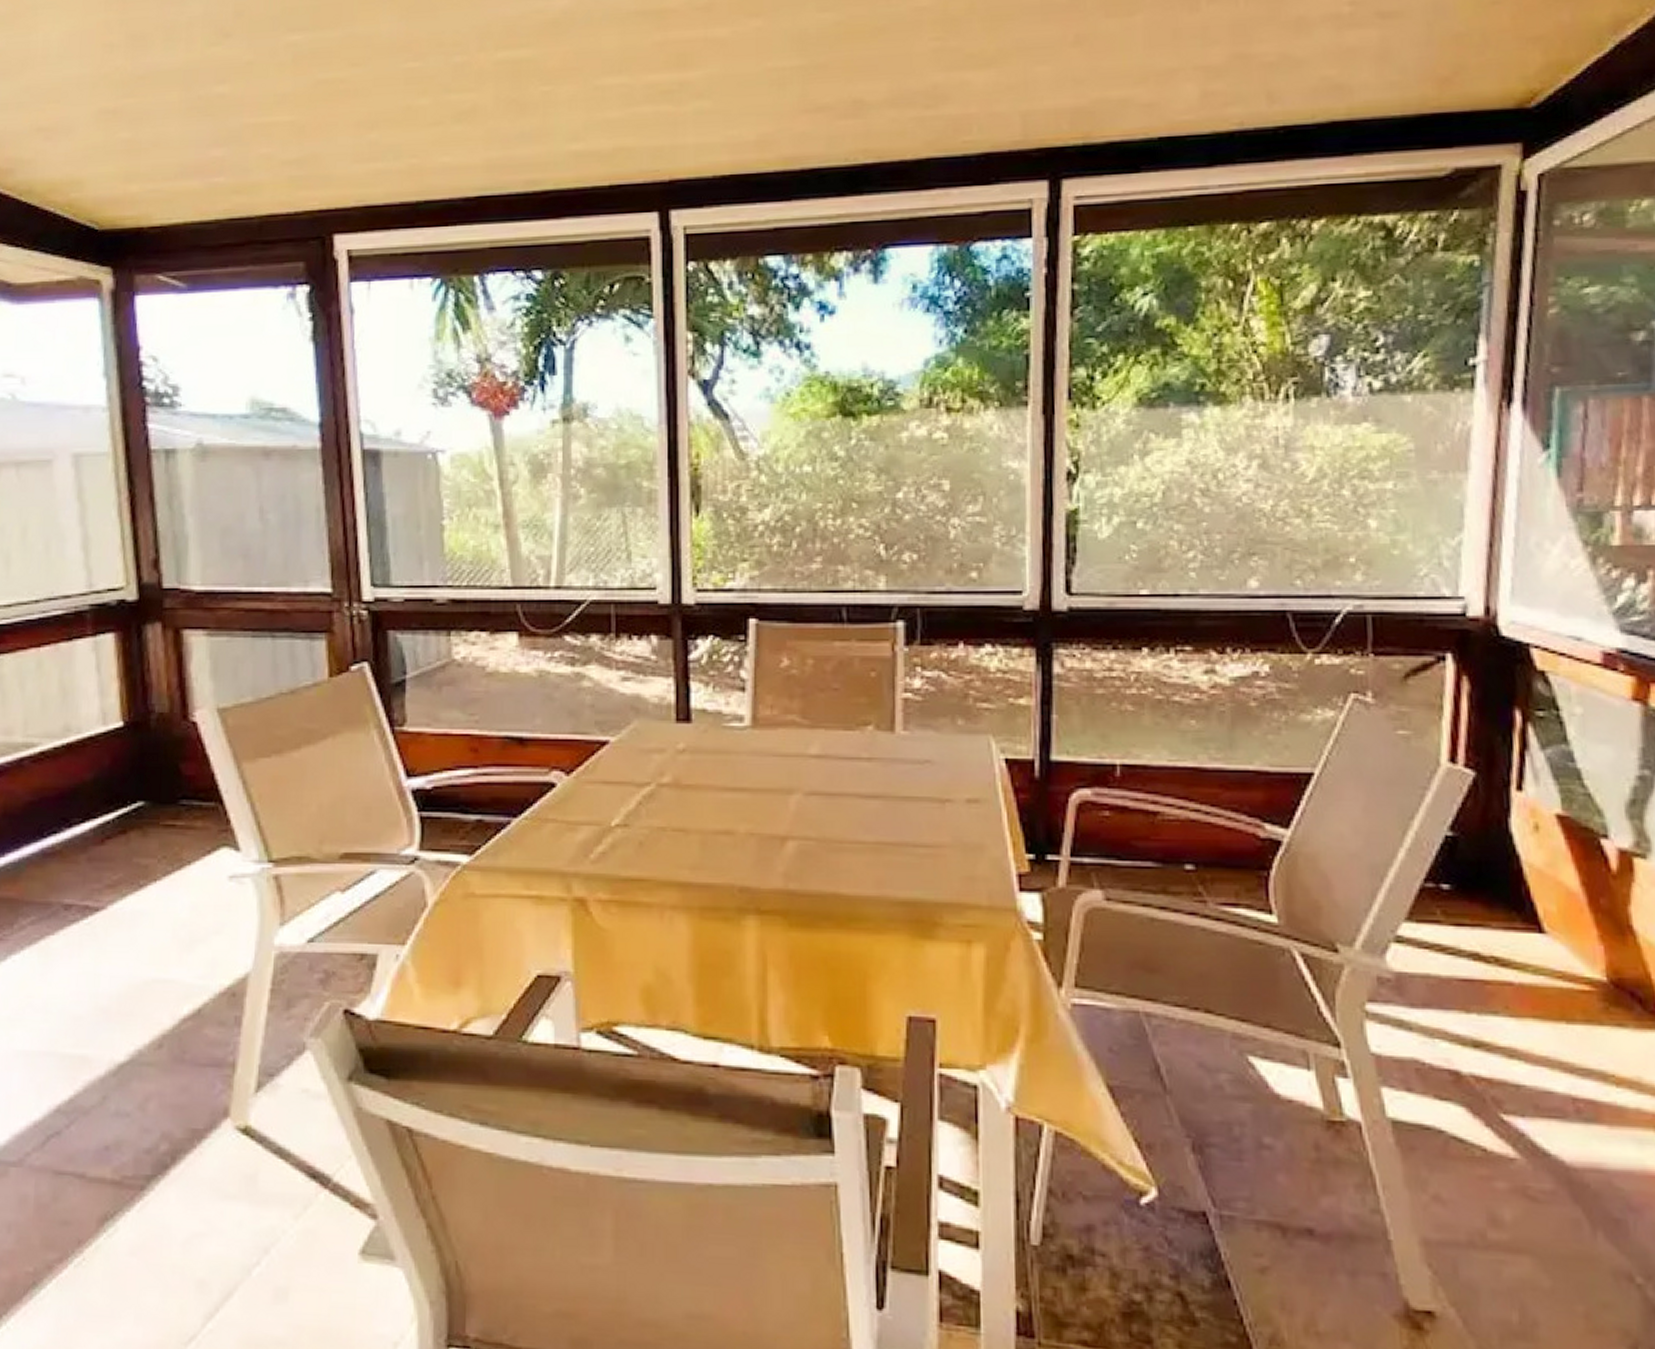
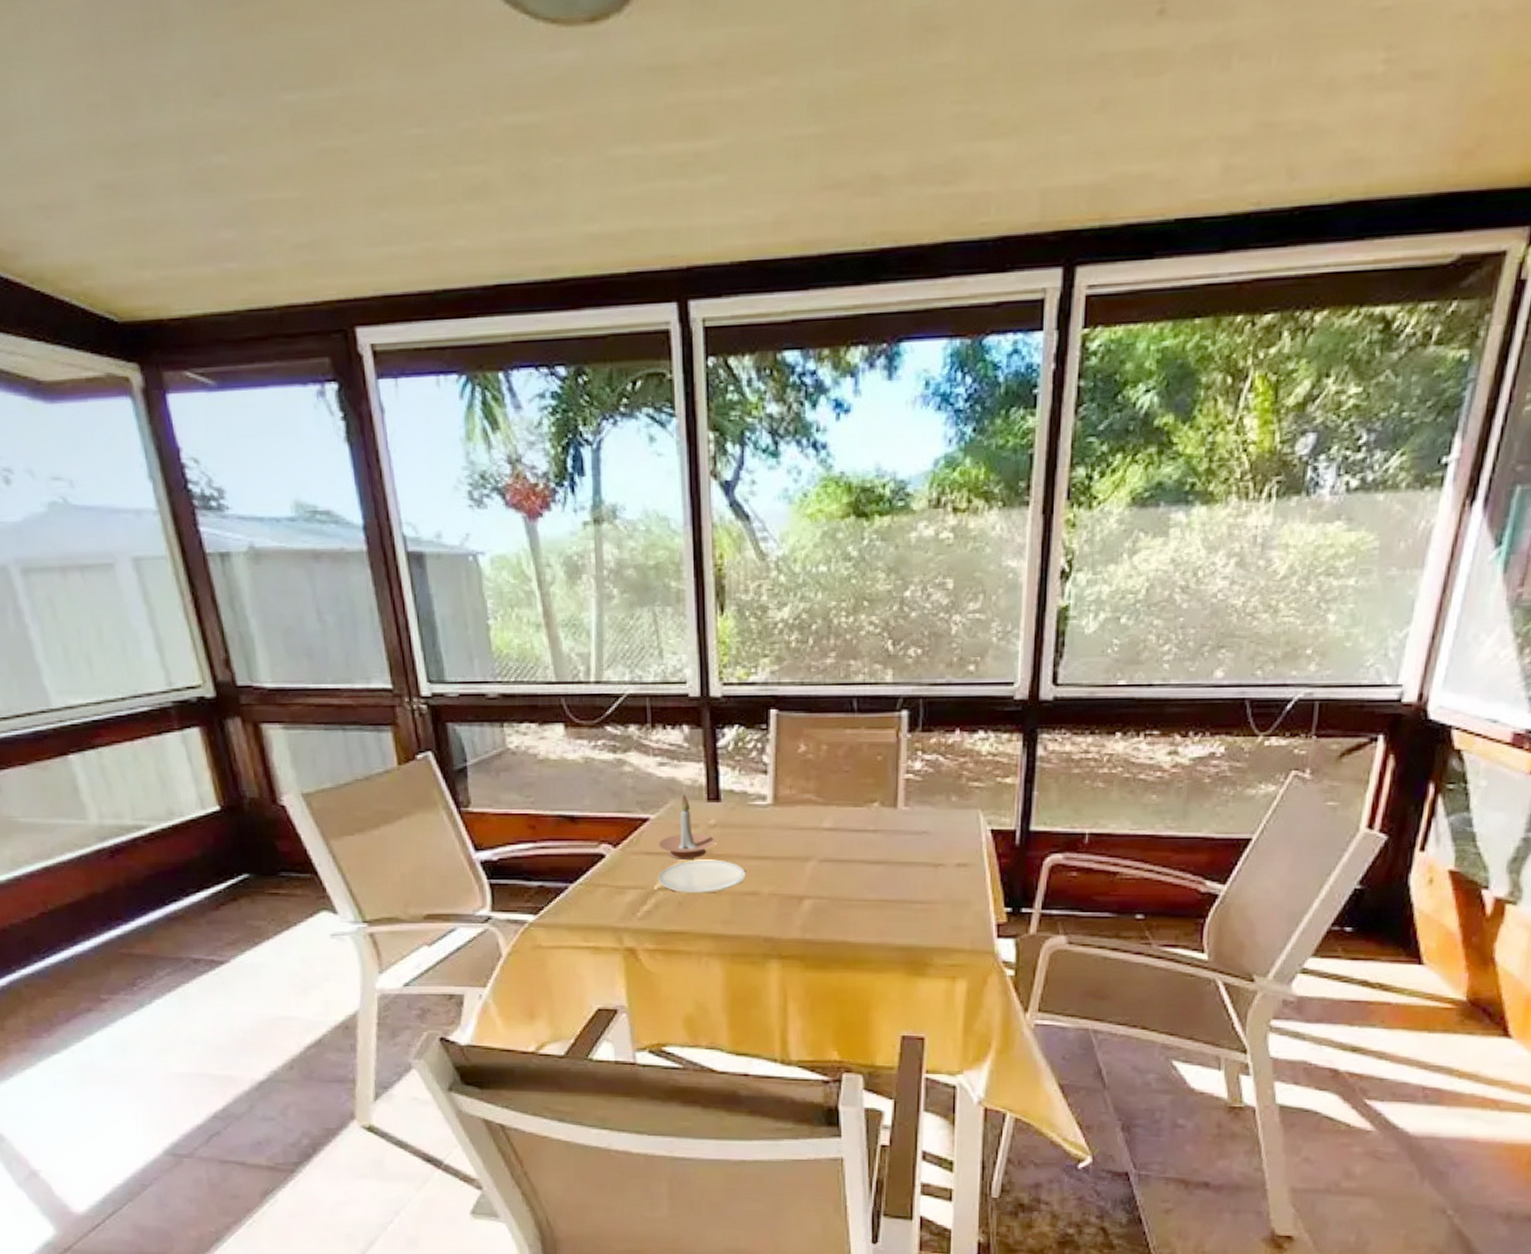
plate: none [616,790,719,832] -> present [657,859,746,893]
candle holder: none [617,714,684,790] -> present [658,794,715,859]

